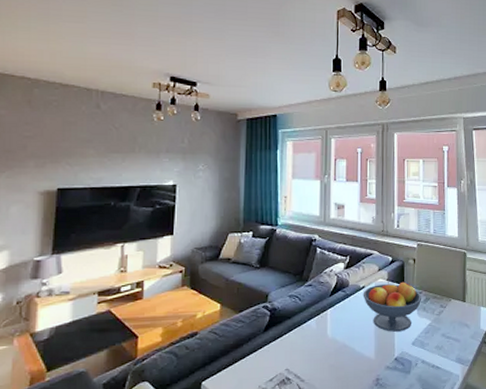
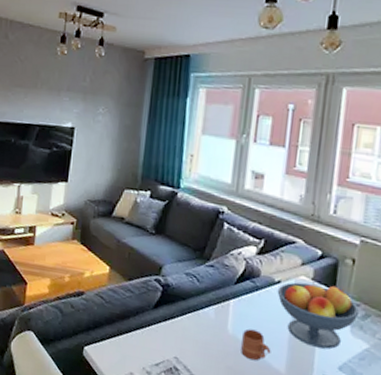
mug: none [340,329,363,355] -> present [241,328,271,361]

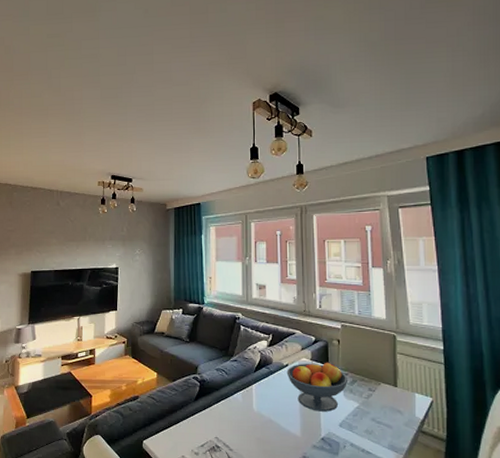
mug: present [241,328,271,361] -> none [265,405,288,430]

